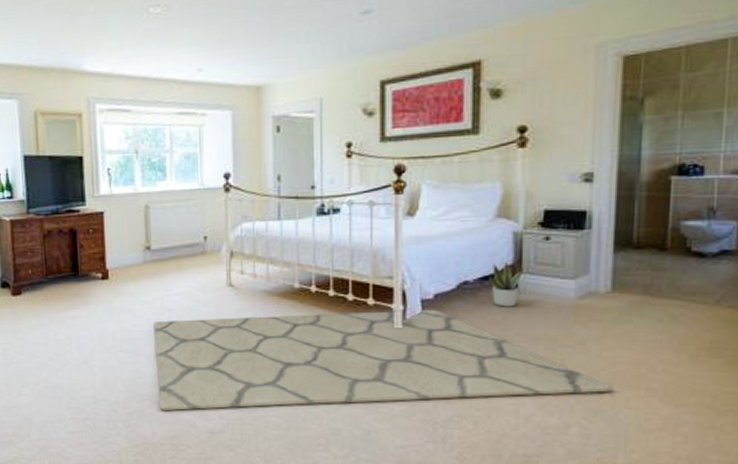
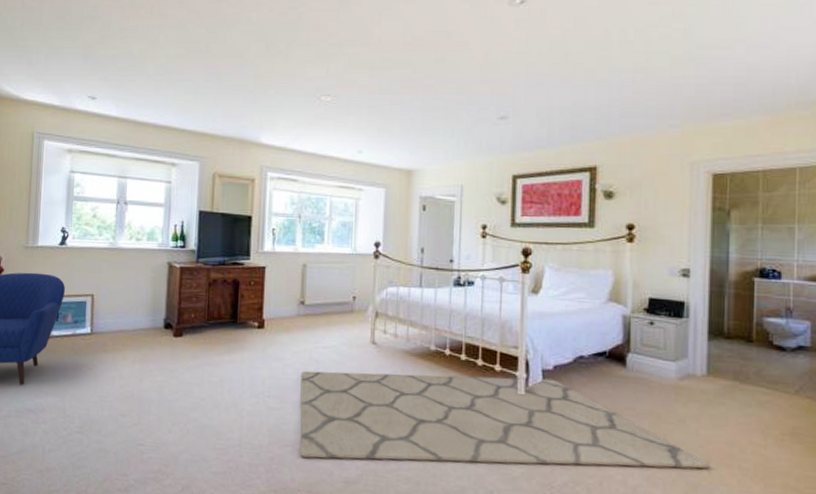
potted plant: present [489,262,523,307] -> none [602,342,631,383]

